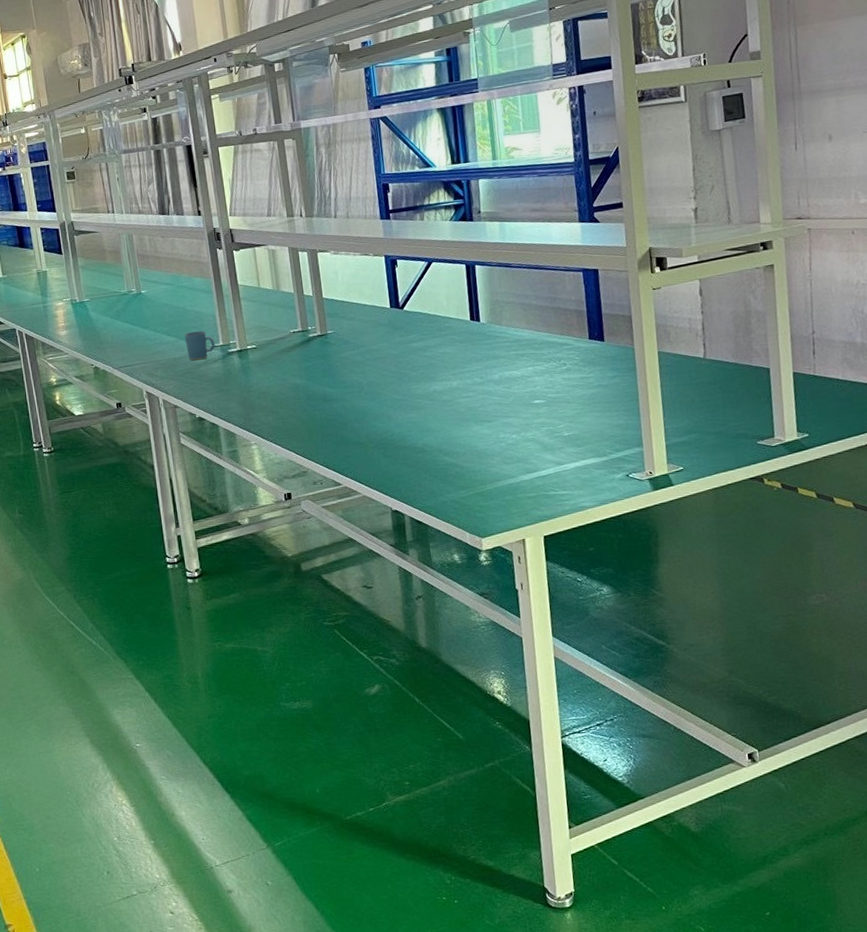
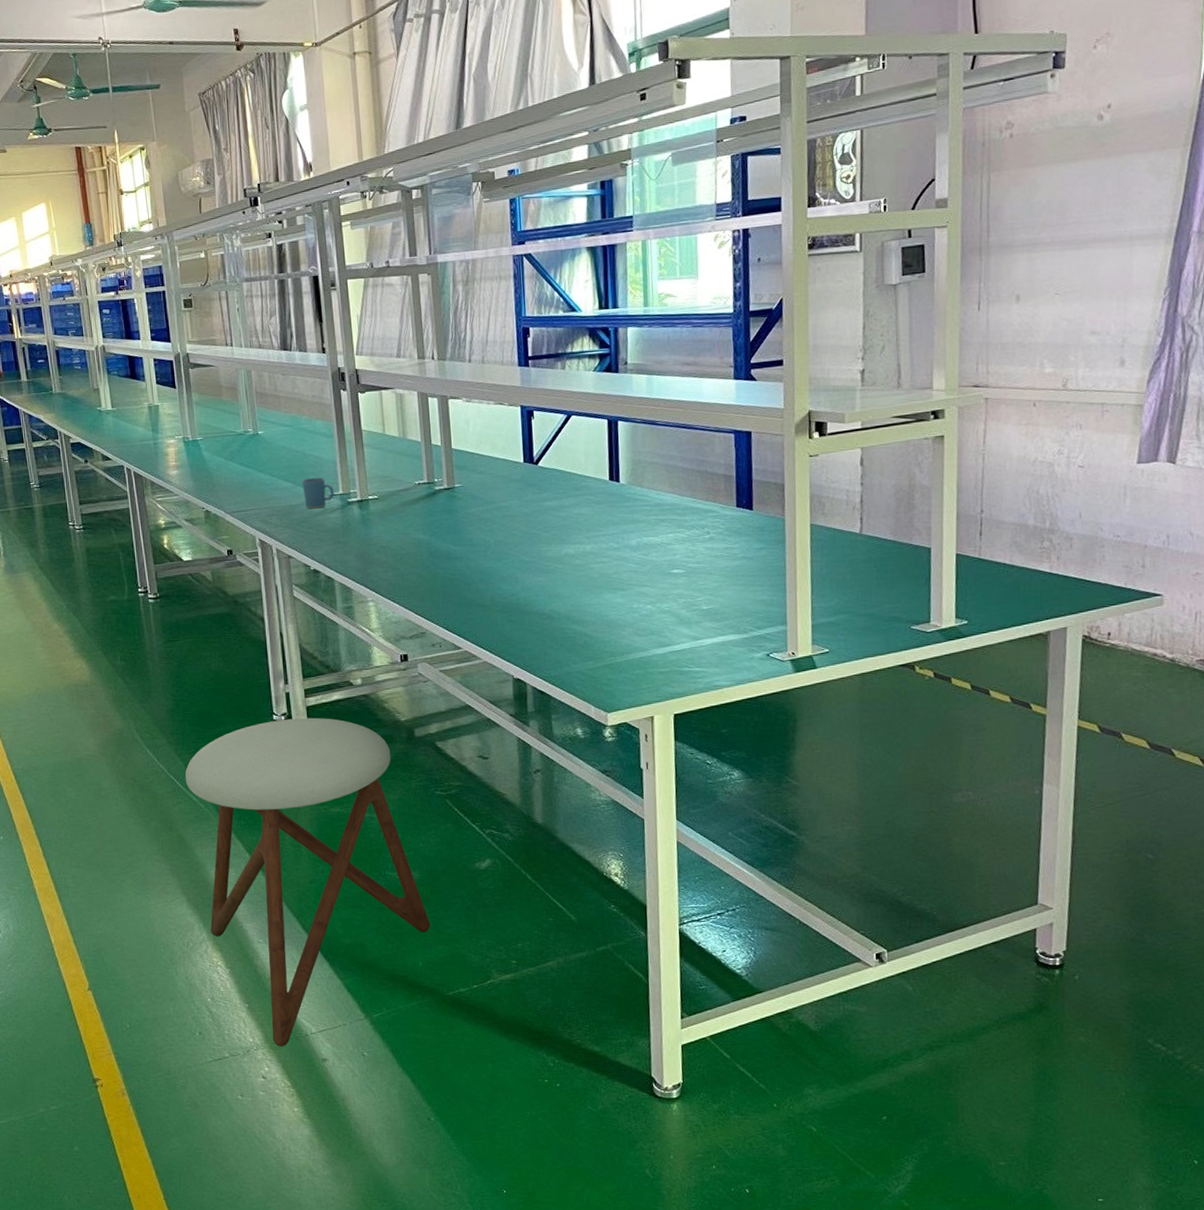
stool: none [84,557,326,881] -> present [185,717,431,1047]

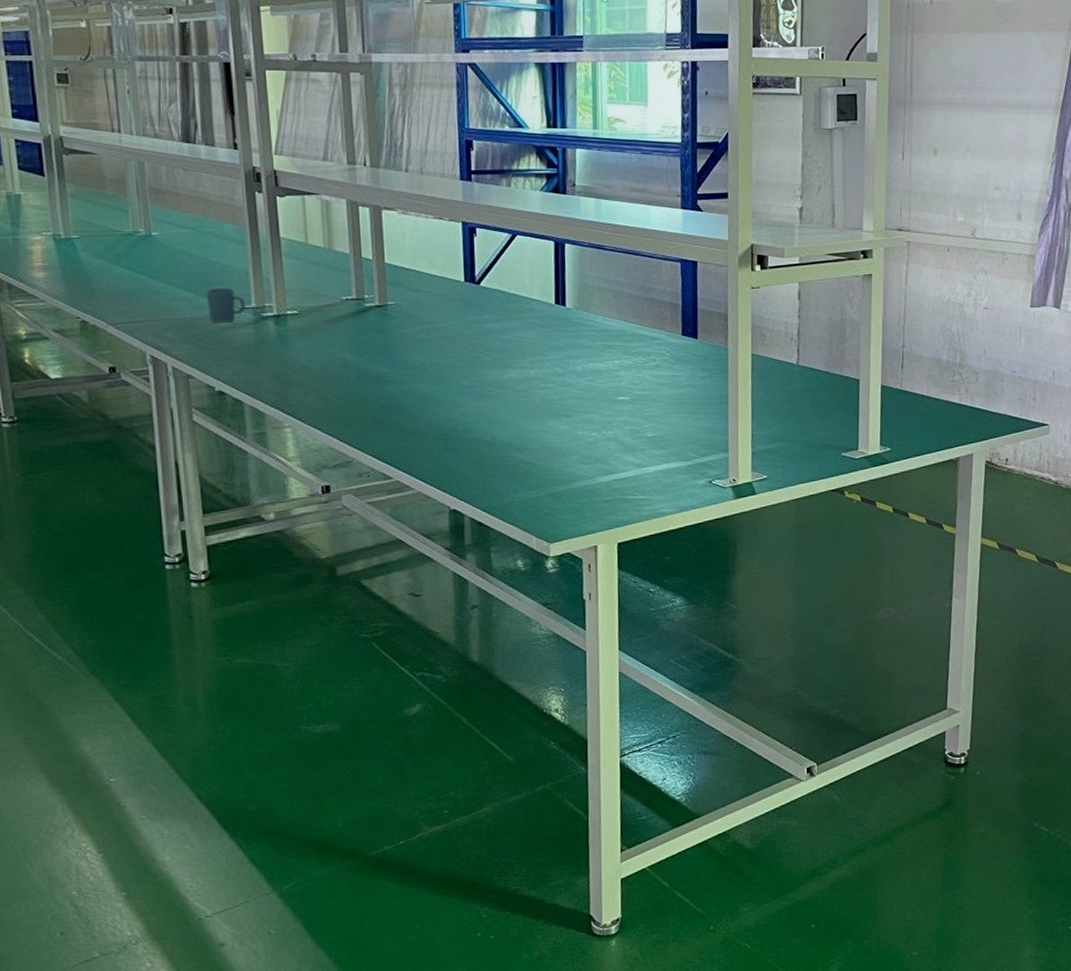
stool: present [185,717,431,1047] -> none [47,558,352,937]

